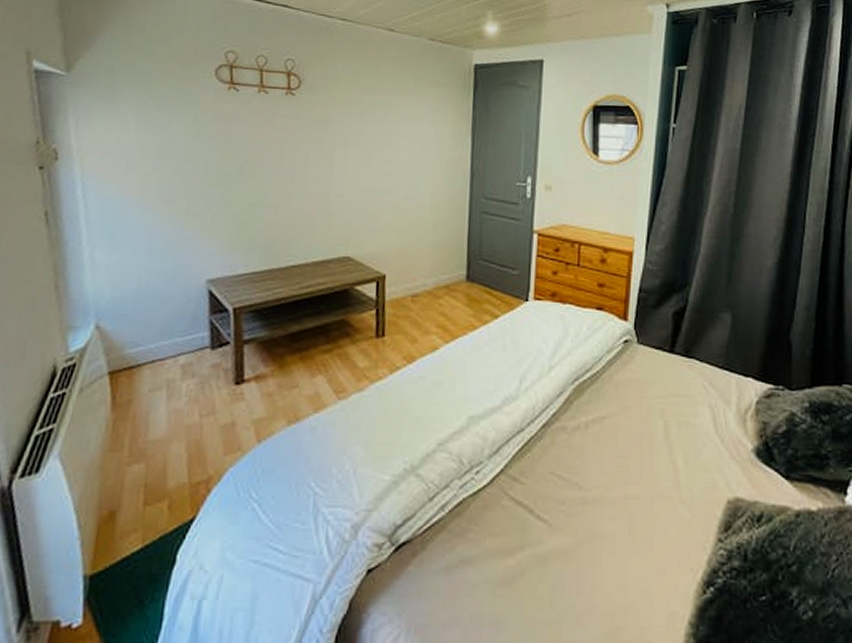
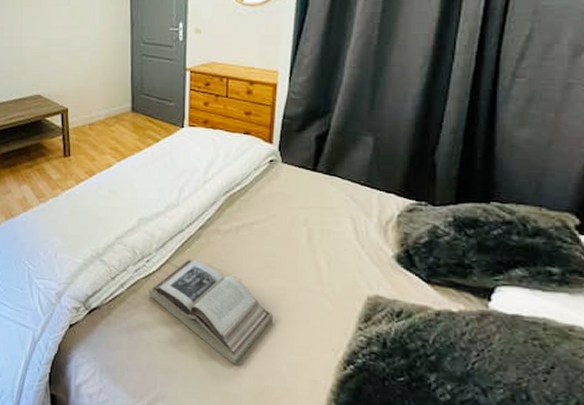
book: none [476,466,625,603] -> present [148,259,273,365]

